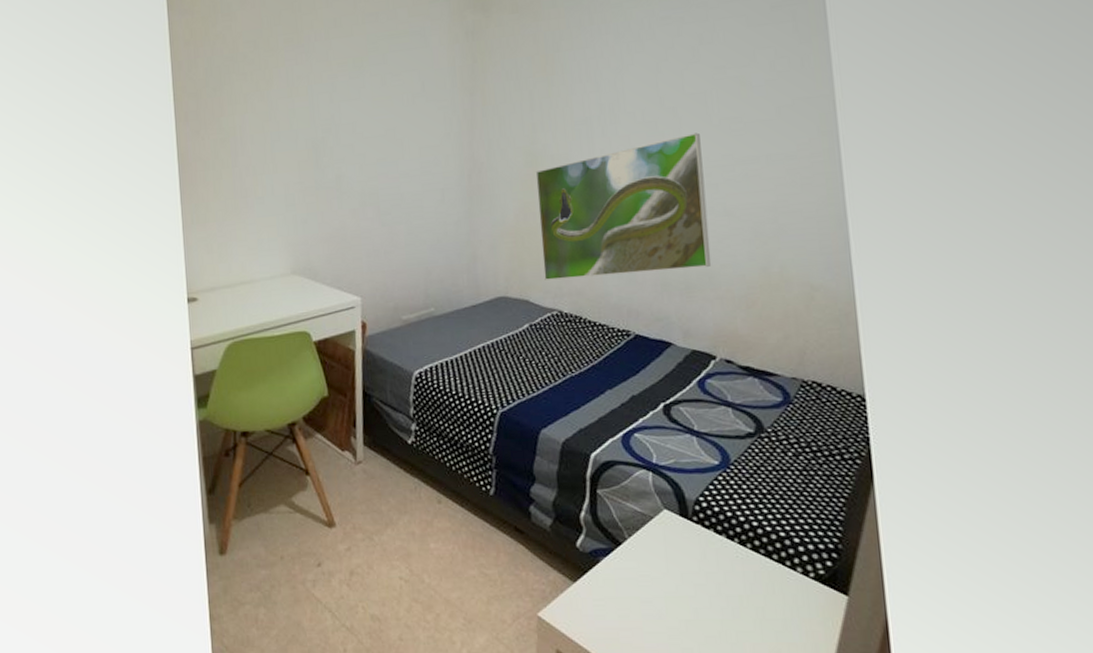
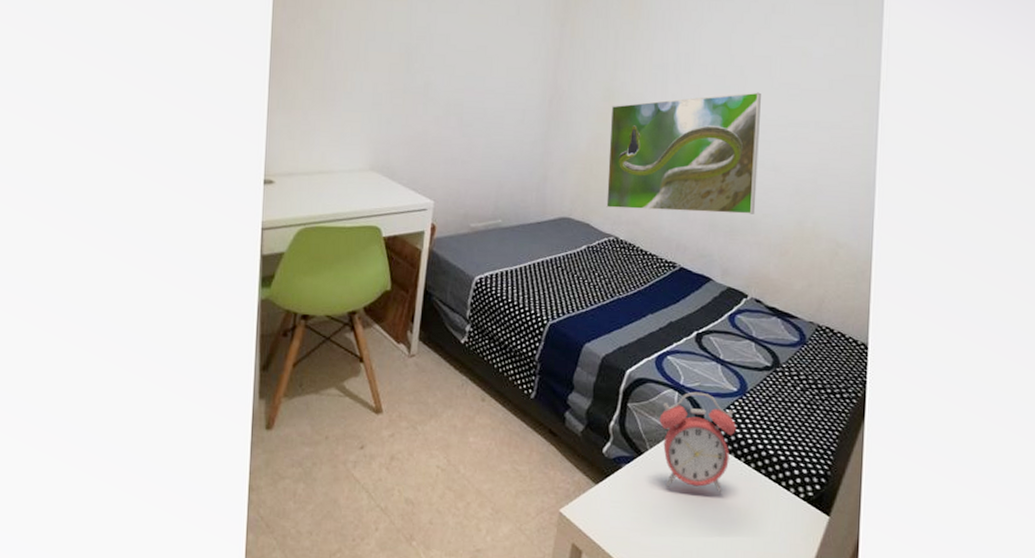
alarm clock: none [634,469,725,580] -> present [659,391,737,493]

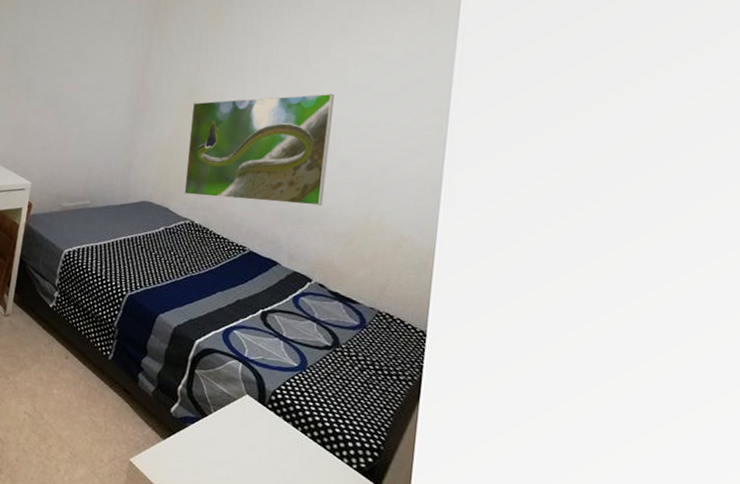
alarm clock: present [659,391,737,493] -> none [223,364,296,458]

